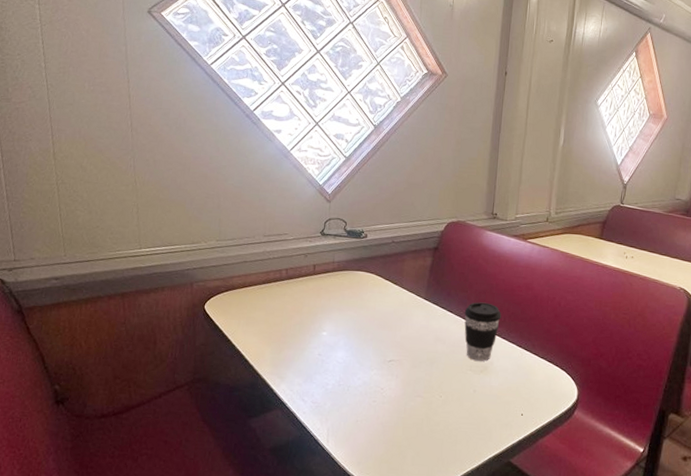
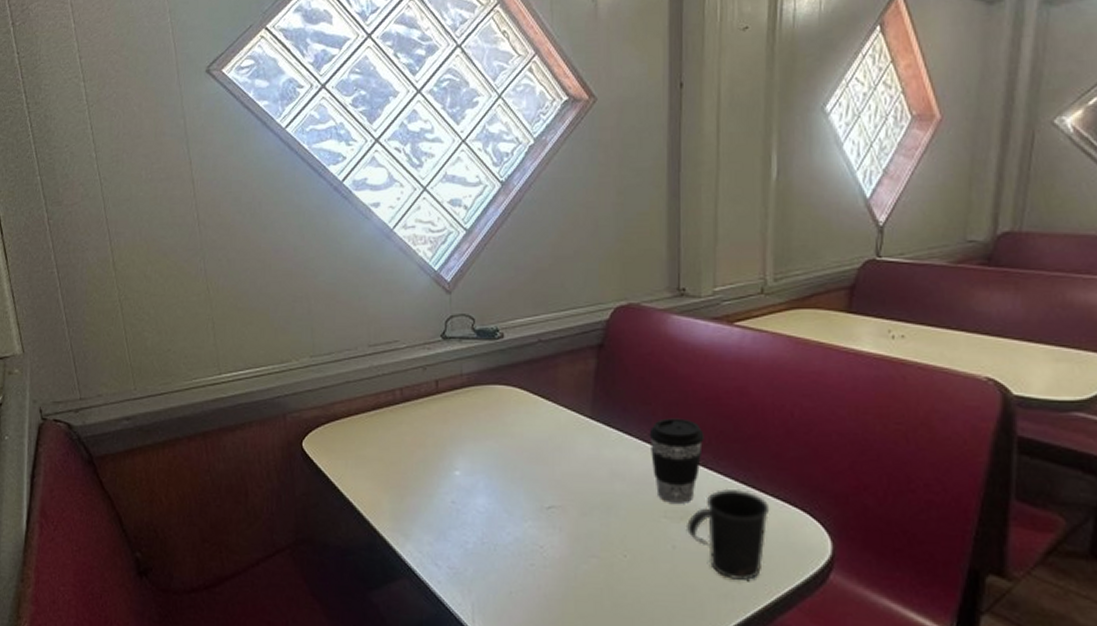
mug: none [483,352,540,415] -> present [685,488,770,580]

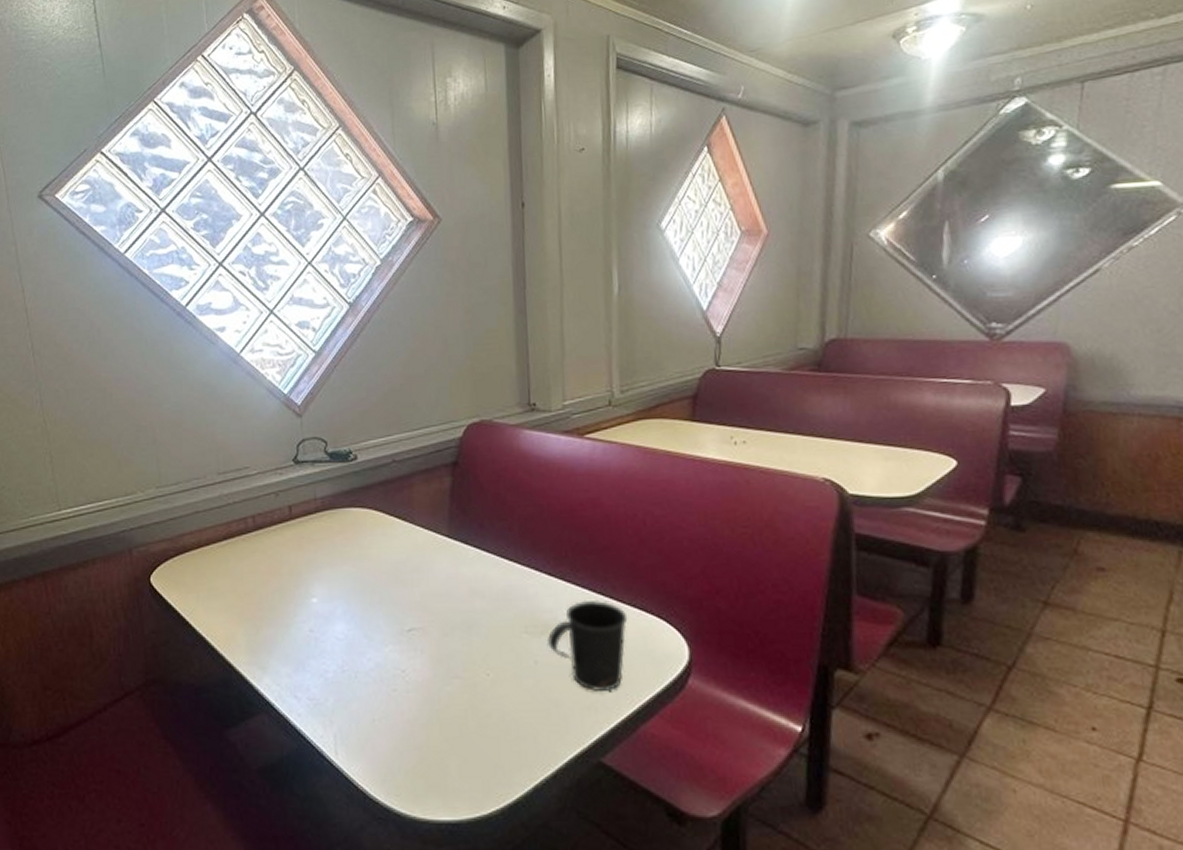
coffee cup: present [649,418,704,504] -> none [506,532,561,618]

